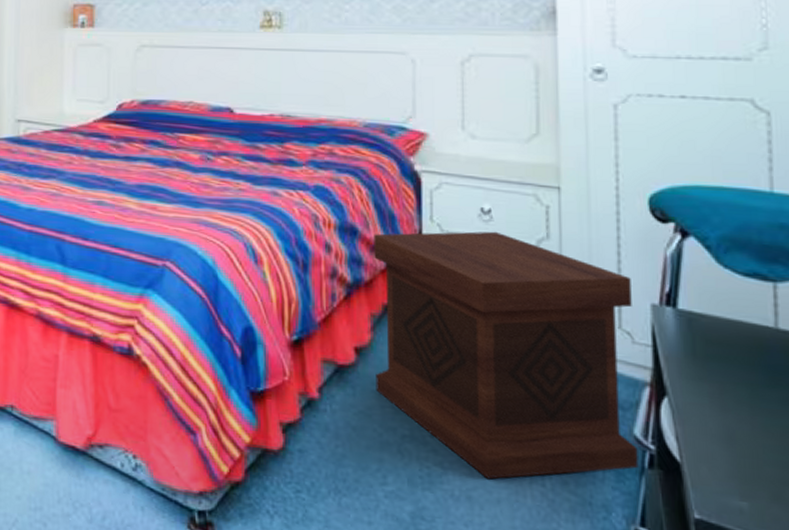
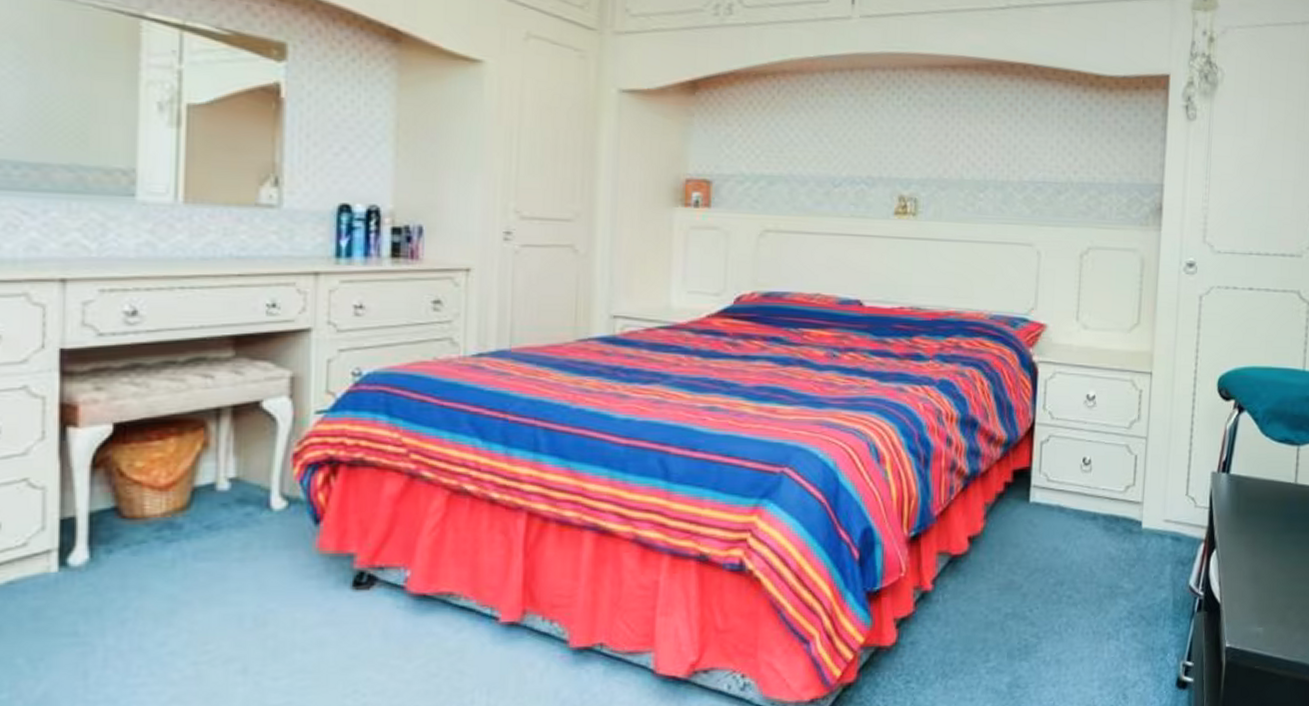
side table: present [374,231,638,480] -> none [985,416,1199,642]

